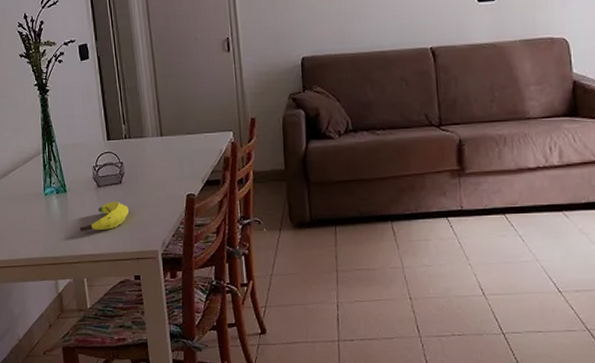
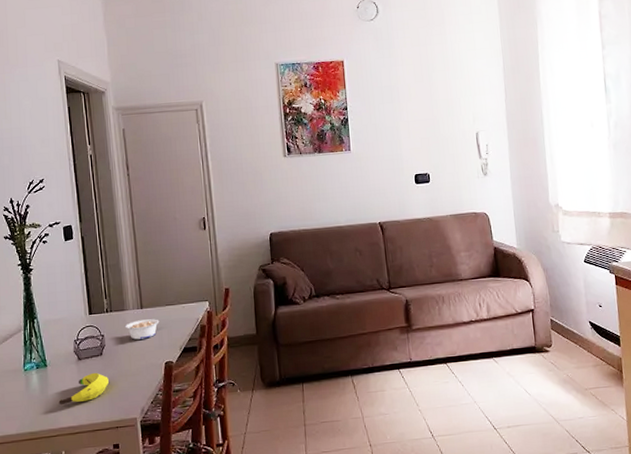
legume: none [144,148,180,169] -> present [124,319,160,340]

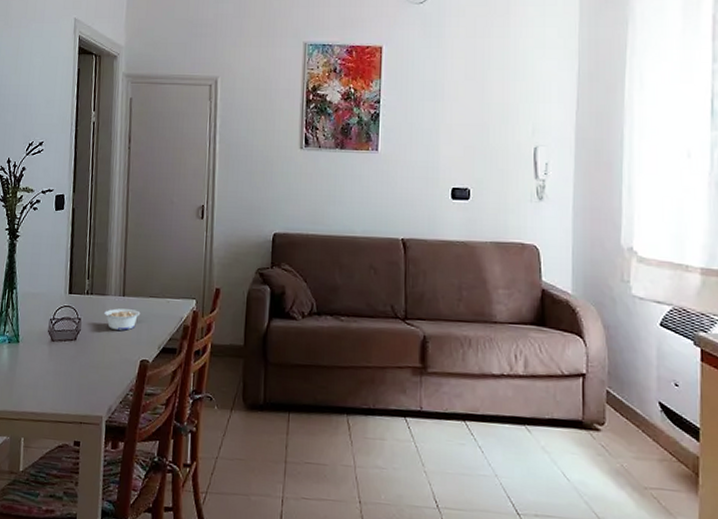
banana: present [58,372,109,405] -> none [25,357,79,388]

